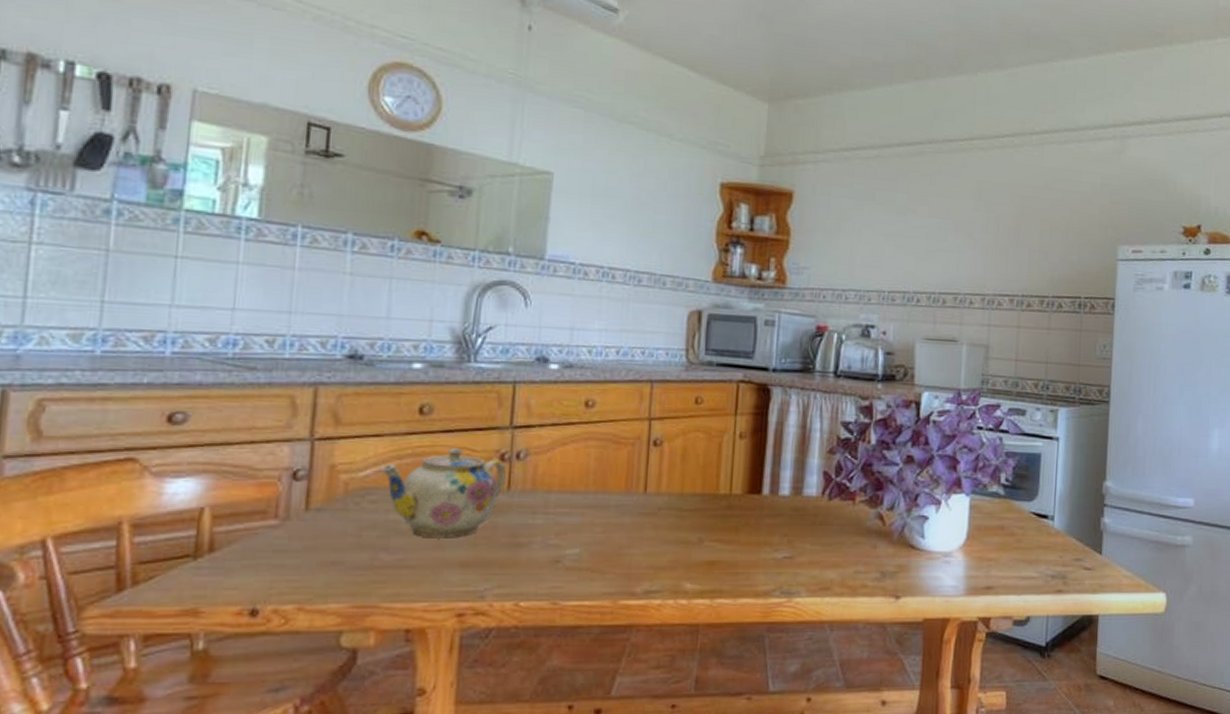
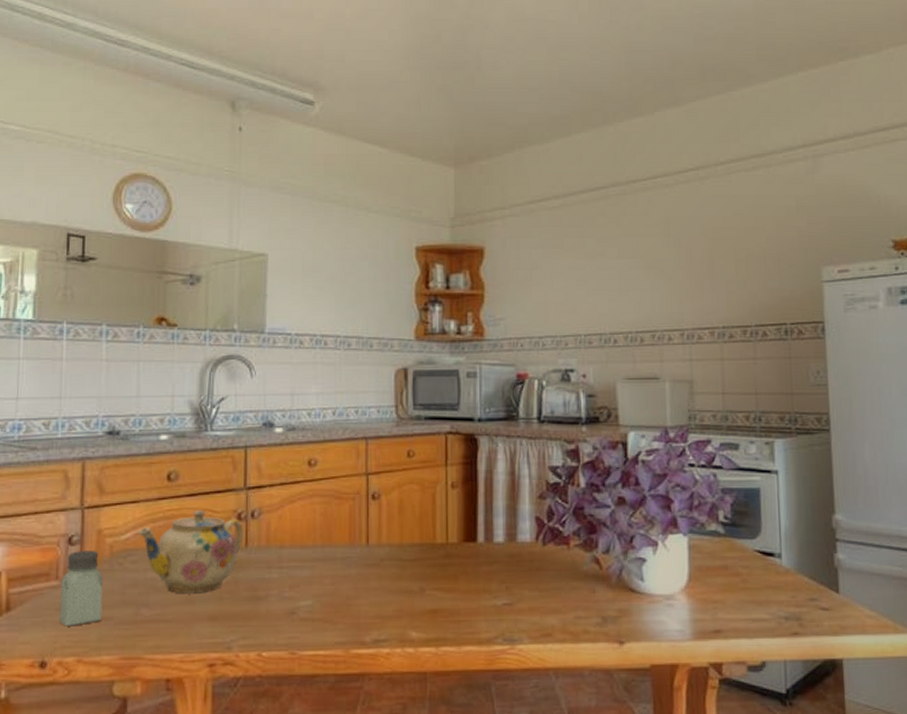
saltshaker: none [277,487,334,571] -> present [59,550,103,627]

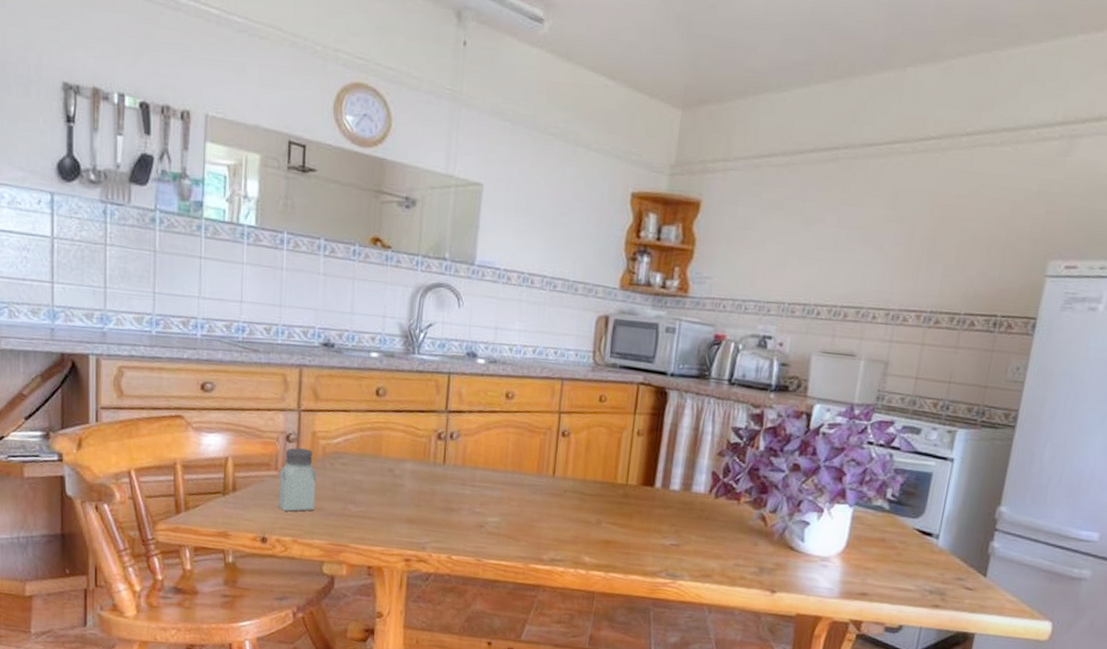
teapot: present [138,510,243,593] -> none [348,426,442,498]

